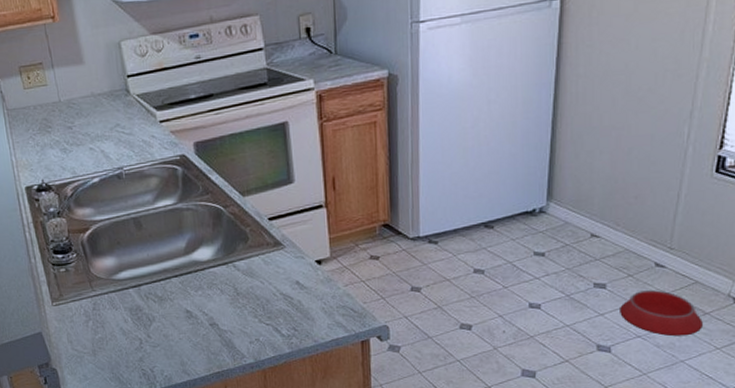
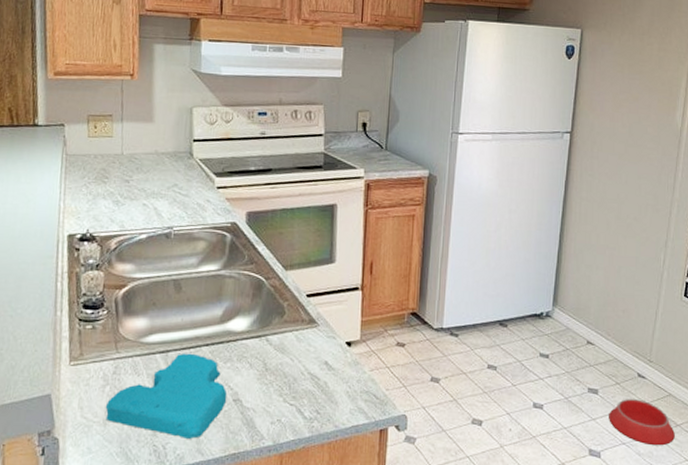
sponge: none [91,285,204,362] -> present [105,353,228,439]

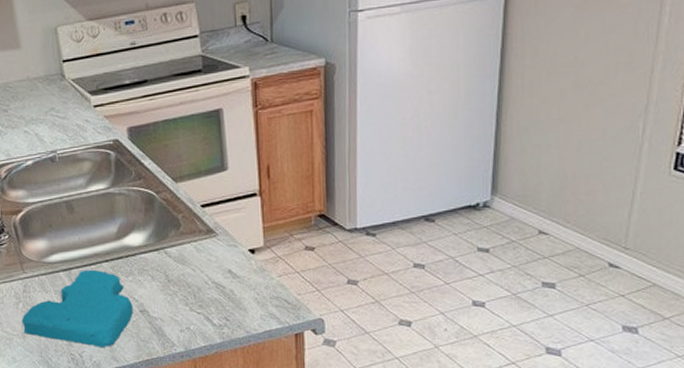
pet bowl: present [609,399,675,446] -> none [571,292,662,342]

